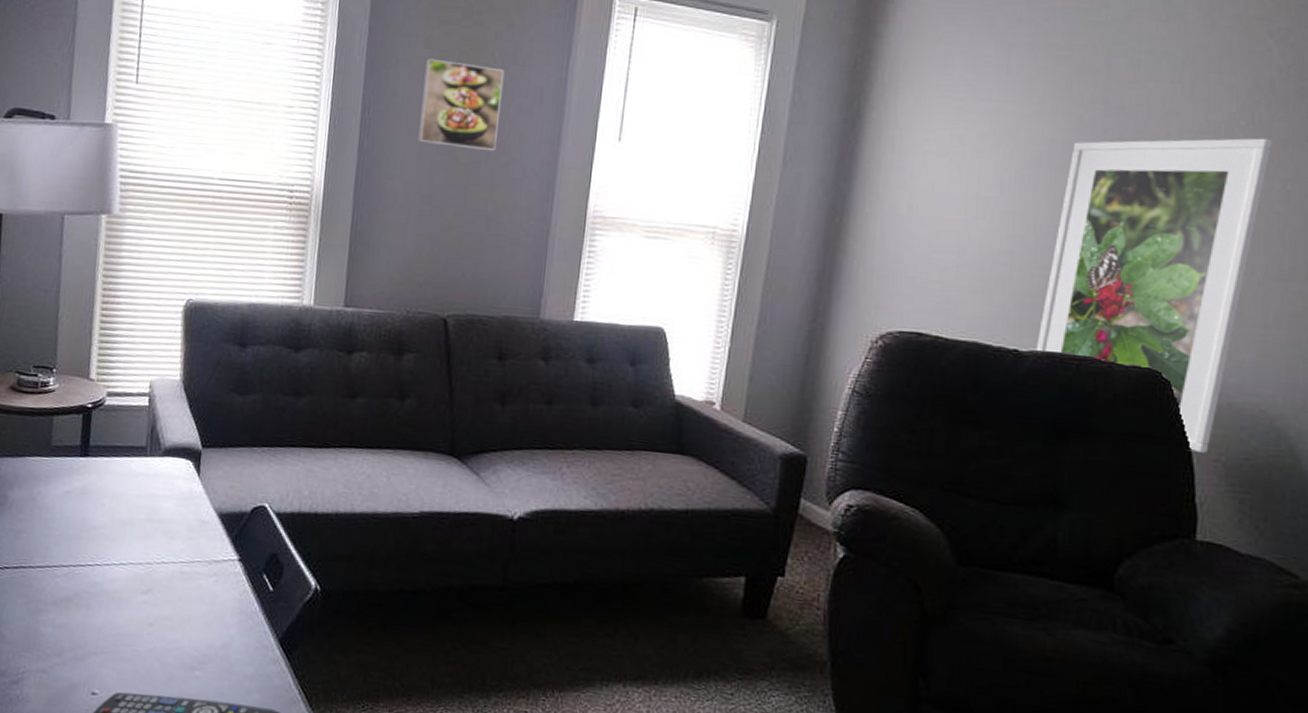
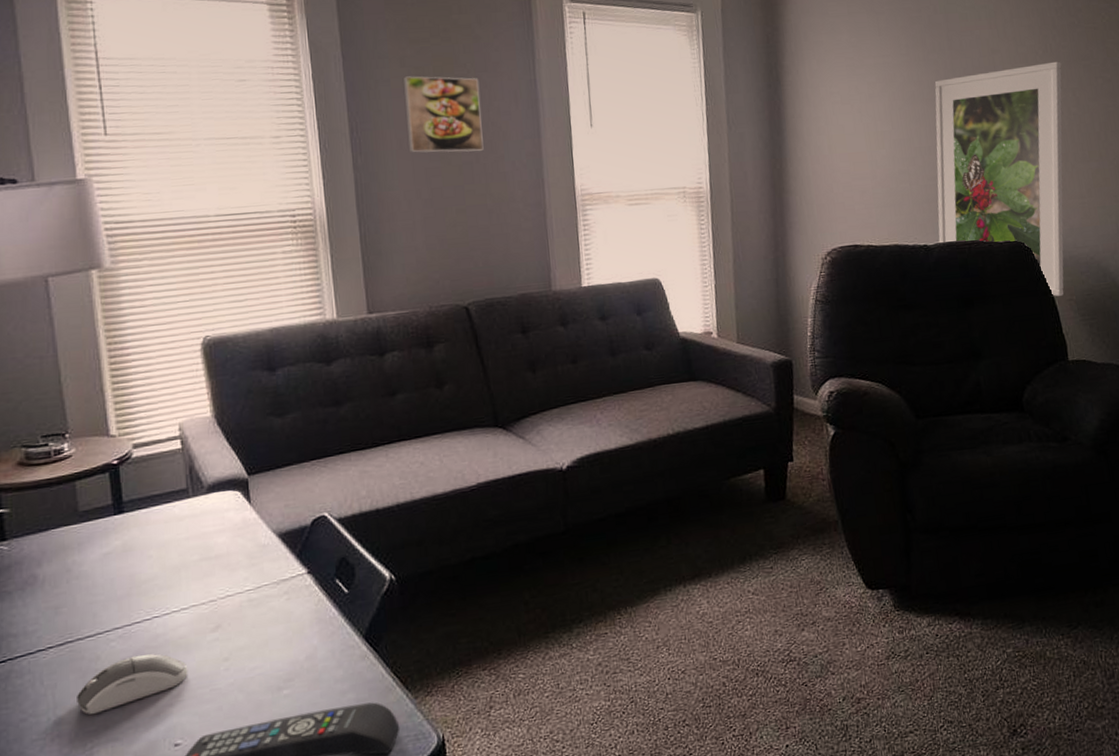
computer mouse: none [19,596,116,642] -> present [77,653,188,715]

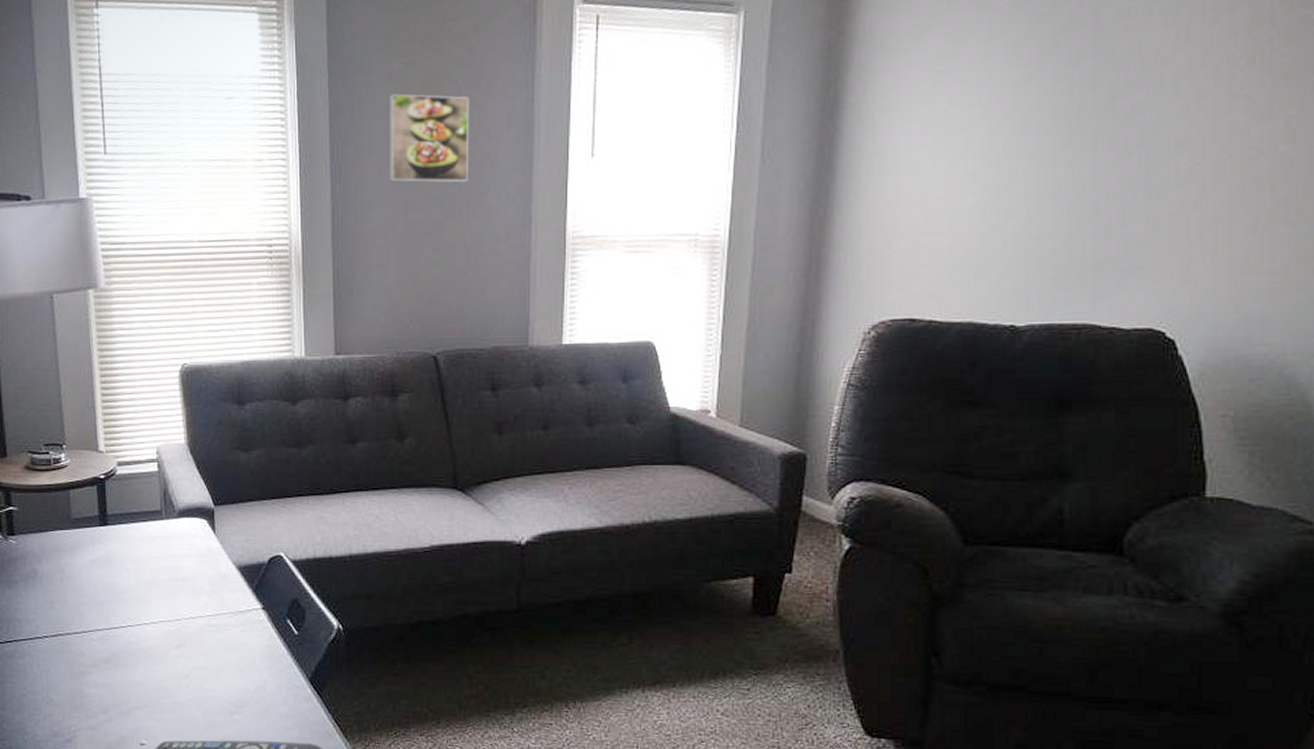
computer mouse: present [77,653,188,715] -> none [65,657,155,703]
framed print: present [934,61,1064,297] -> none [1033,75,1275,411]

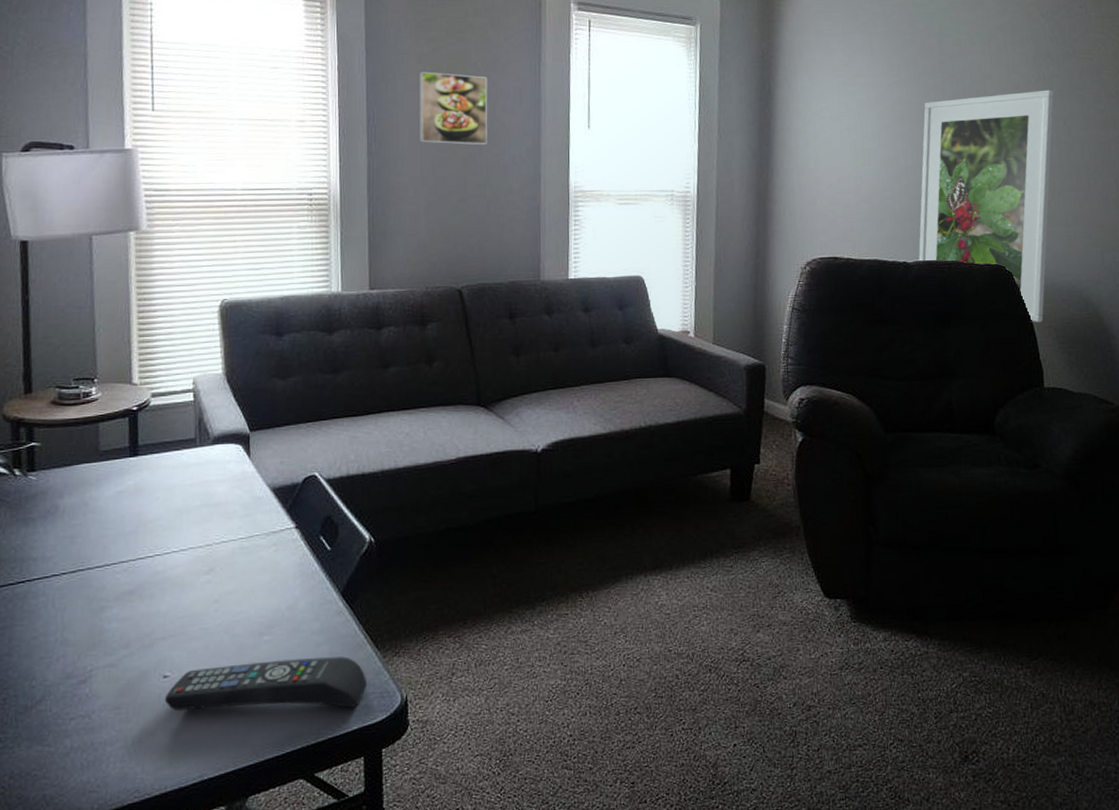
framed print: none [1033,75,1275,411] -> present [918,90,1054,323]

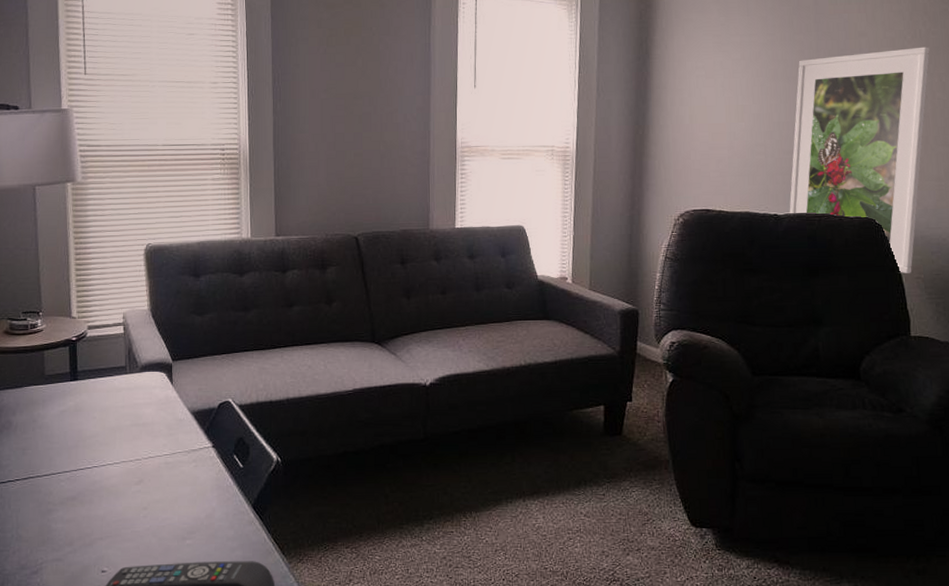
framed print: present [418,72,488,145] -> none [318,36,382,104]

